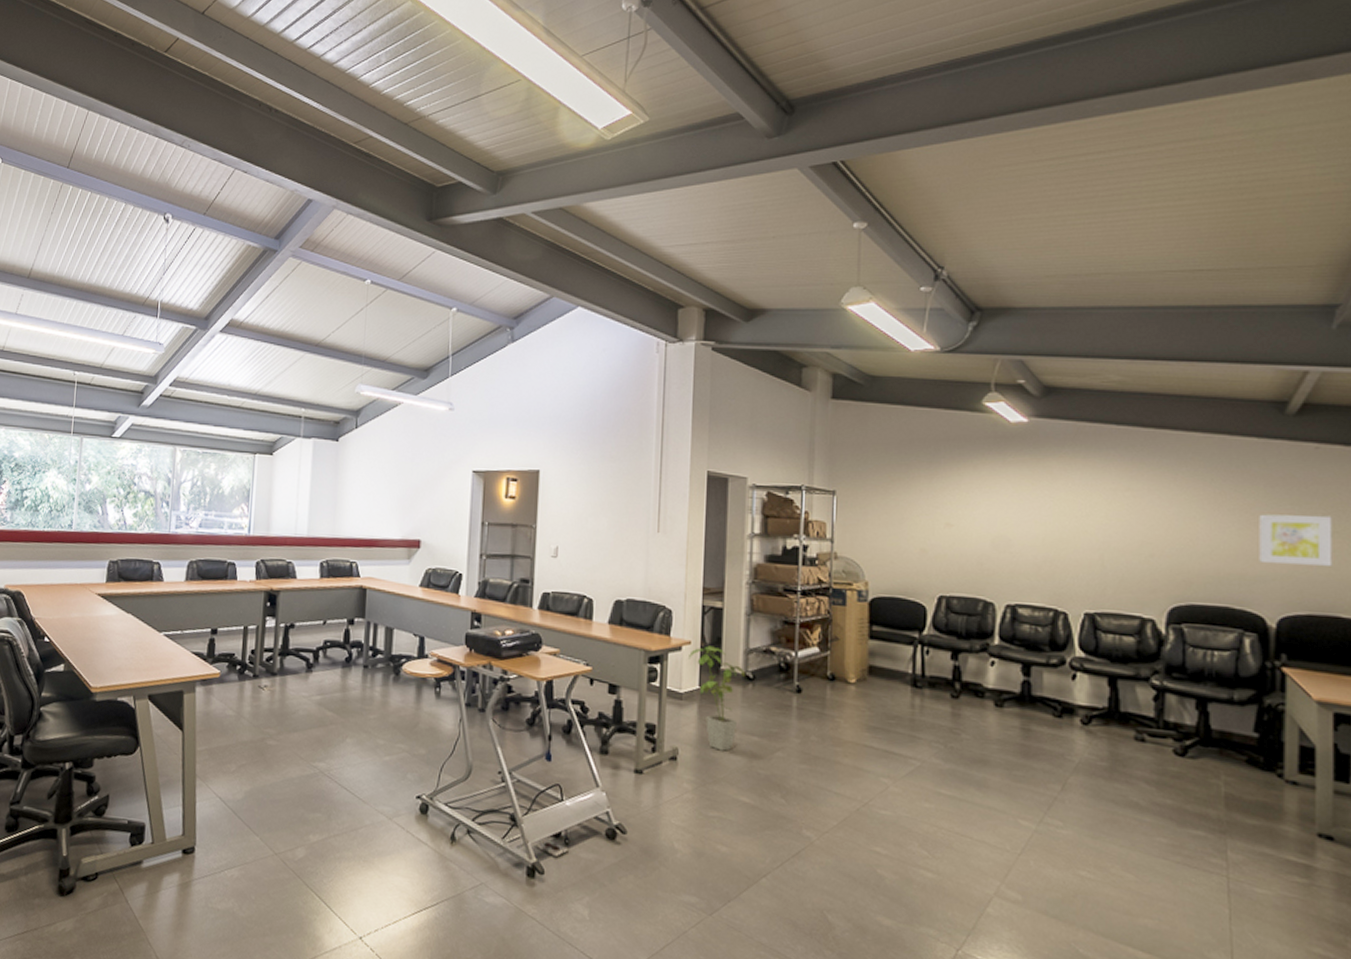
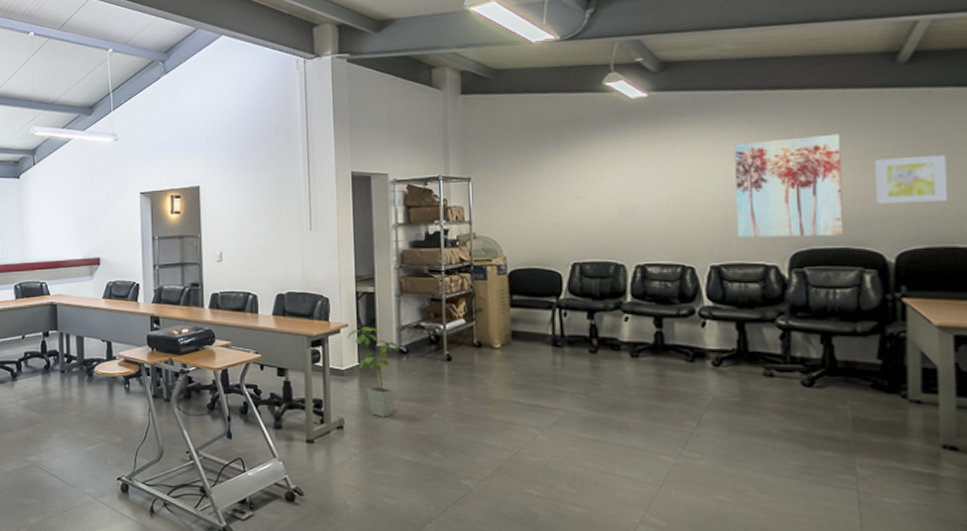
wall art: none [1115,482,1225,593] -> present [735,133,844,238]

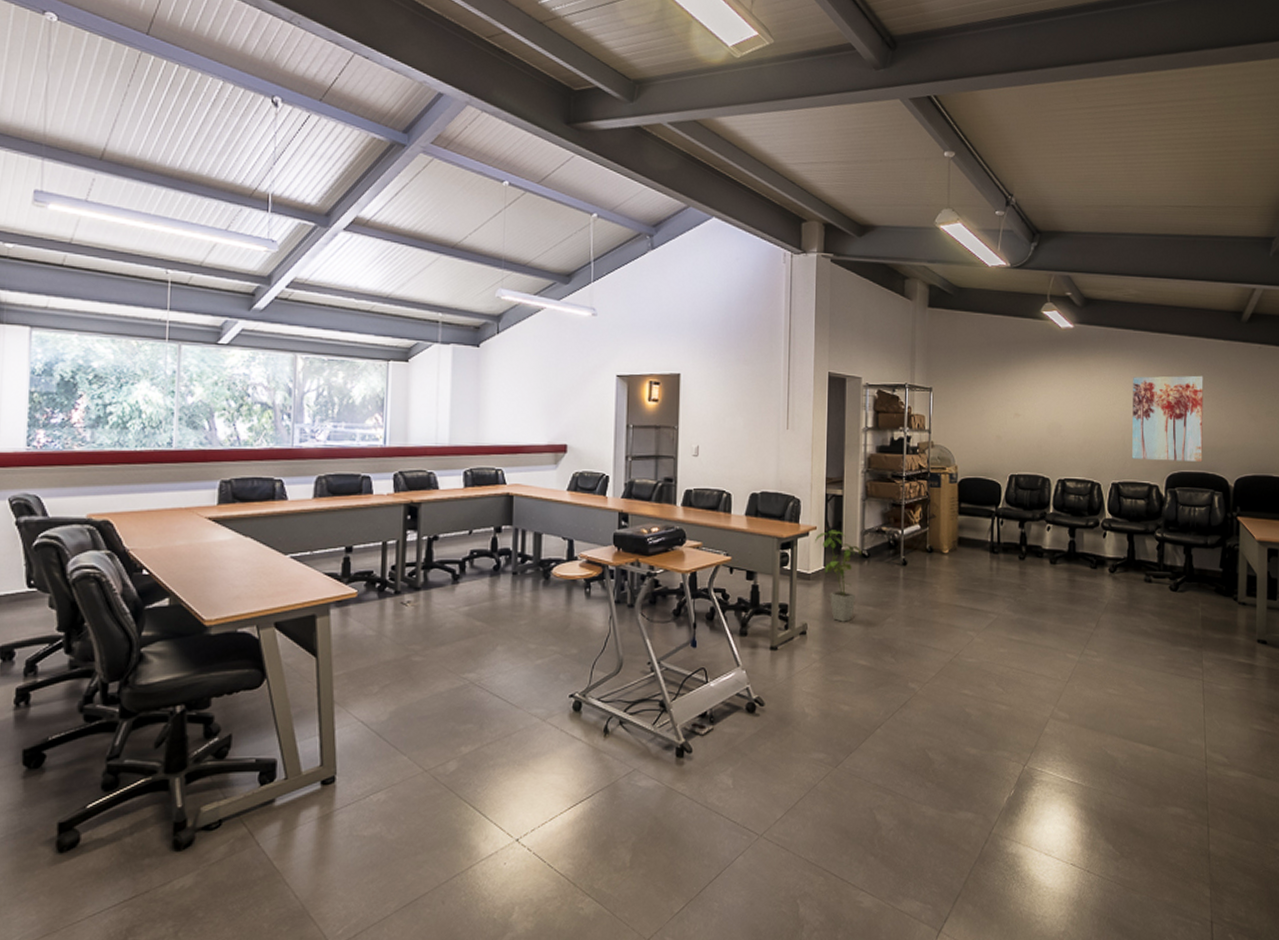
wall art: present [875,154,948,205] -> none [1224,399,1269,438]

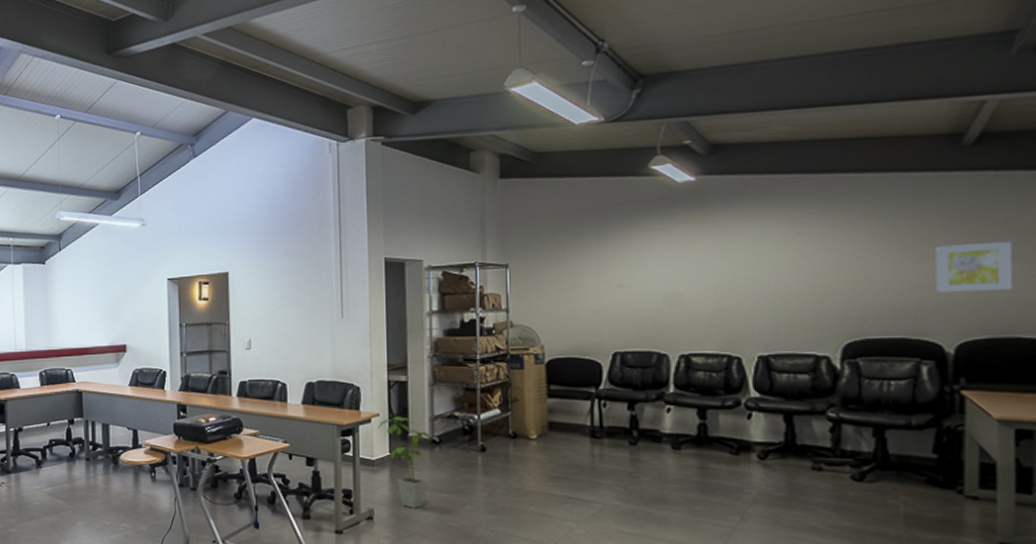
wall art: present [1132,375,1203,462] -> none [787,219,901,328]
wall art: none [1224,399,1269,438] -> present [935,240,1013,294]

